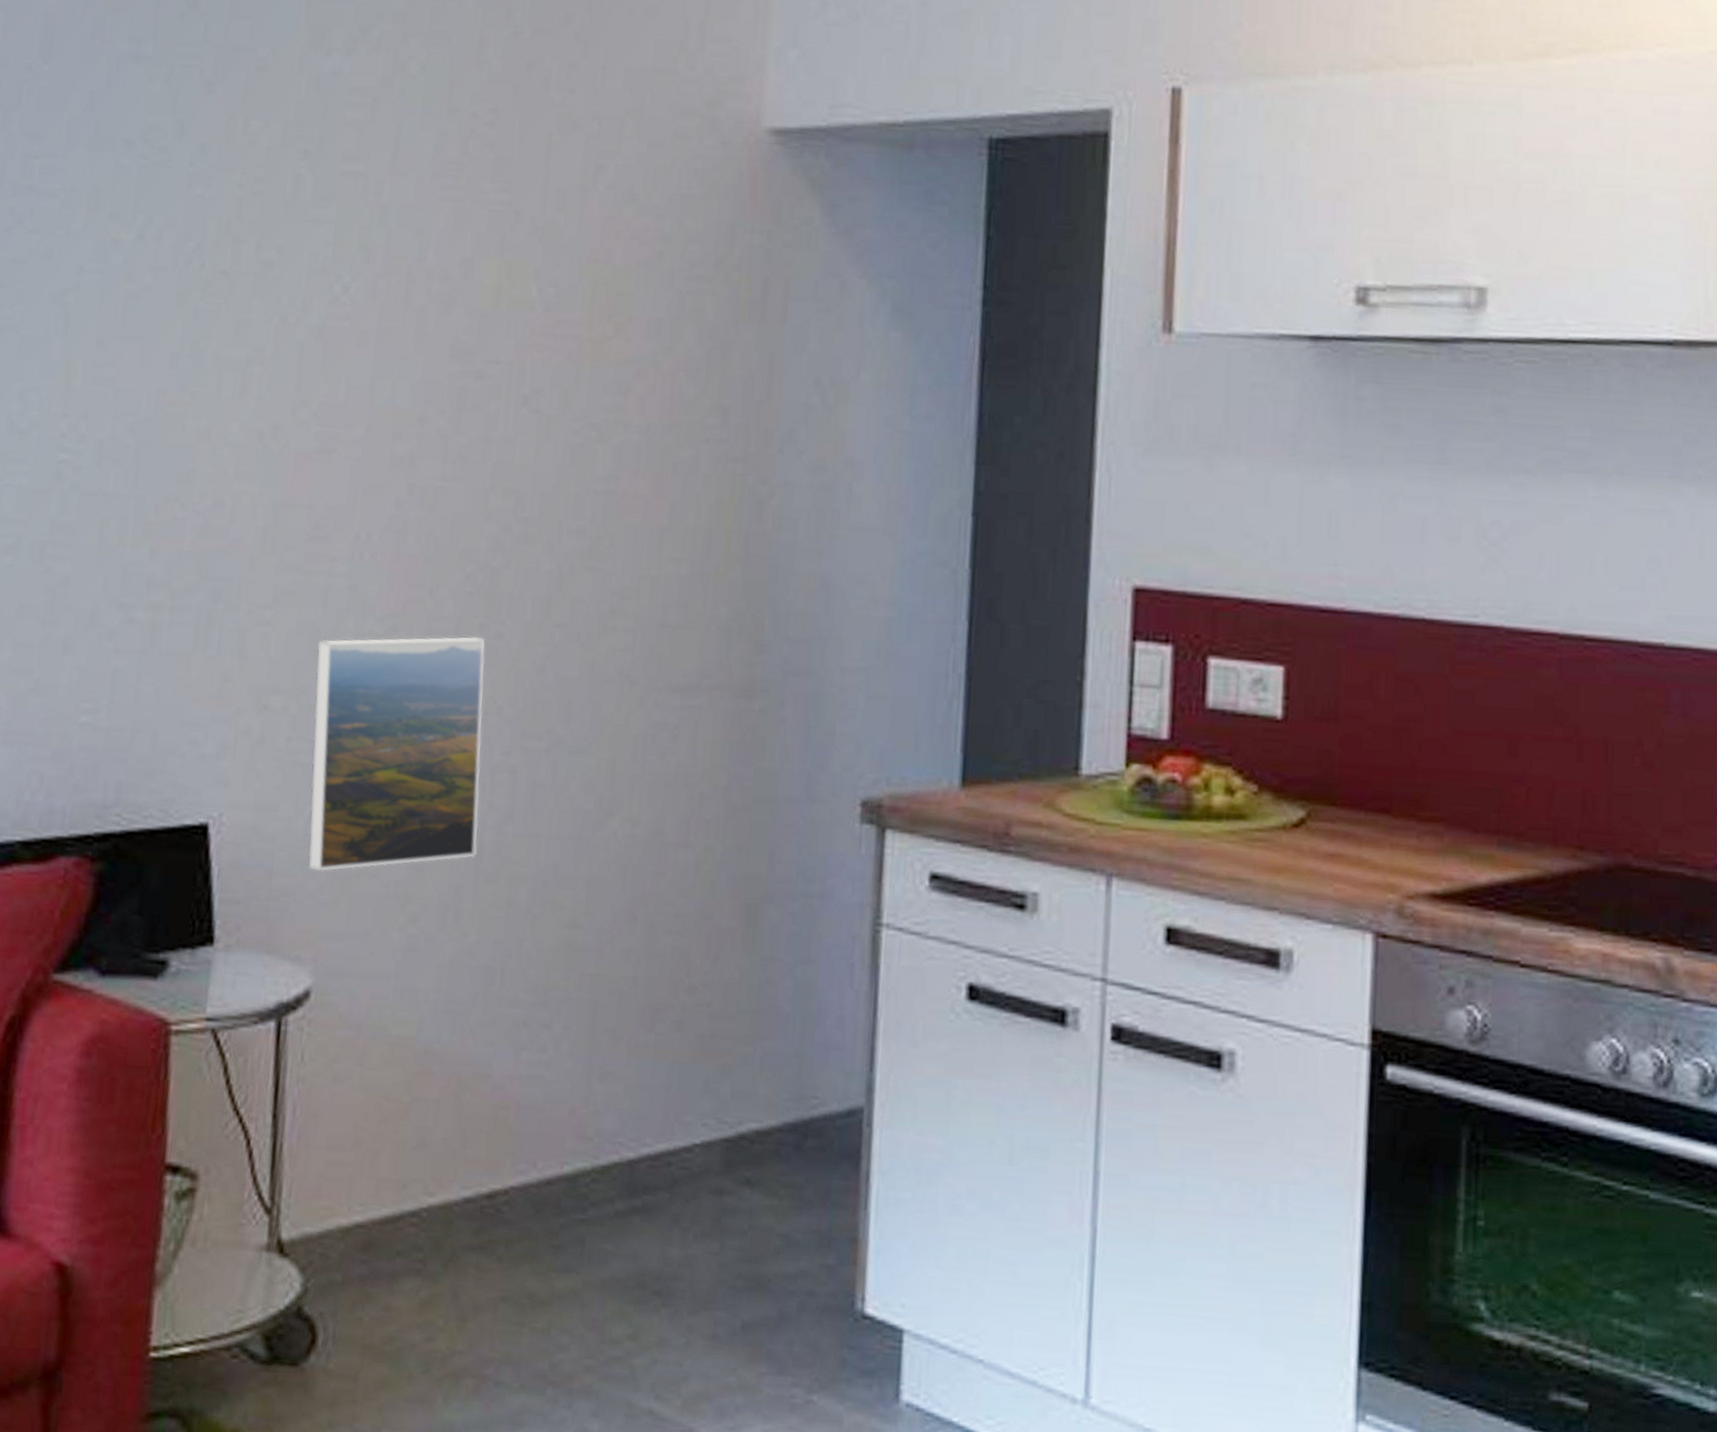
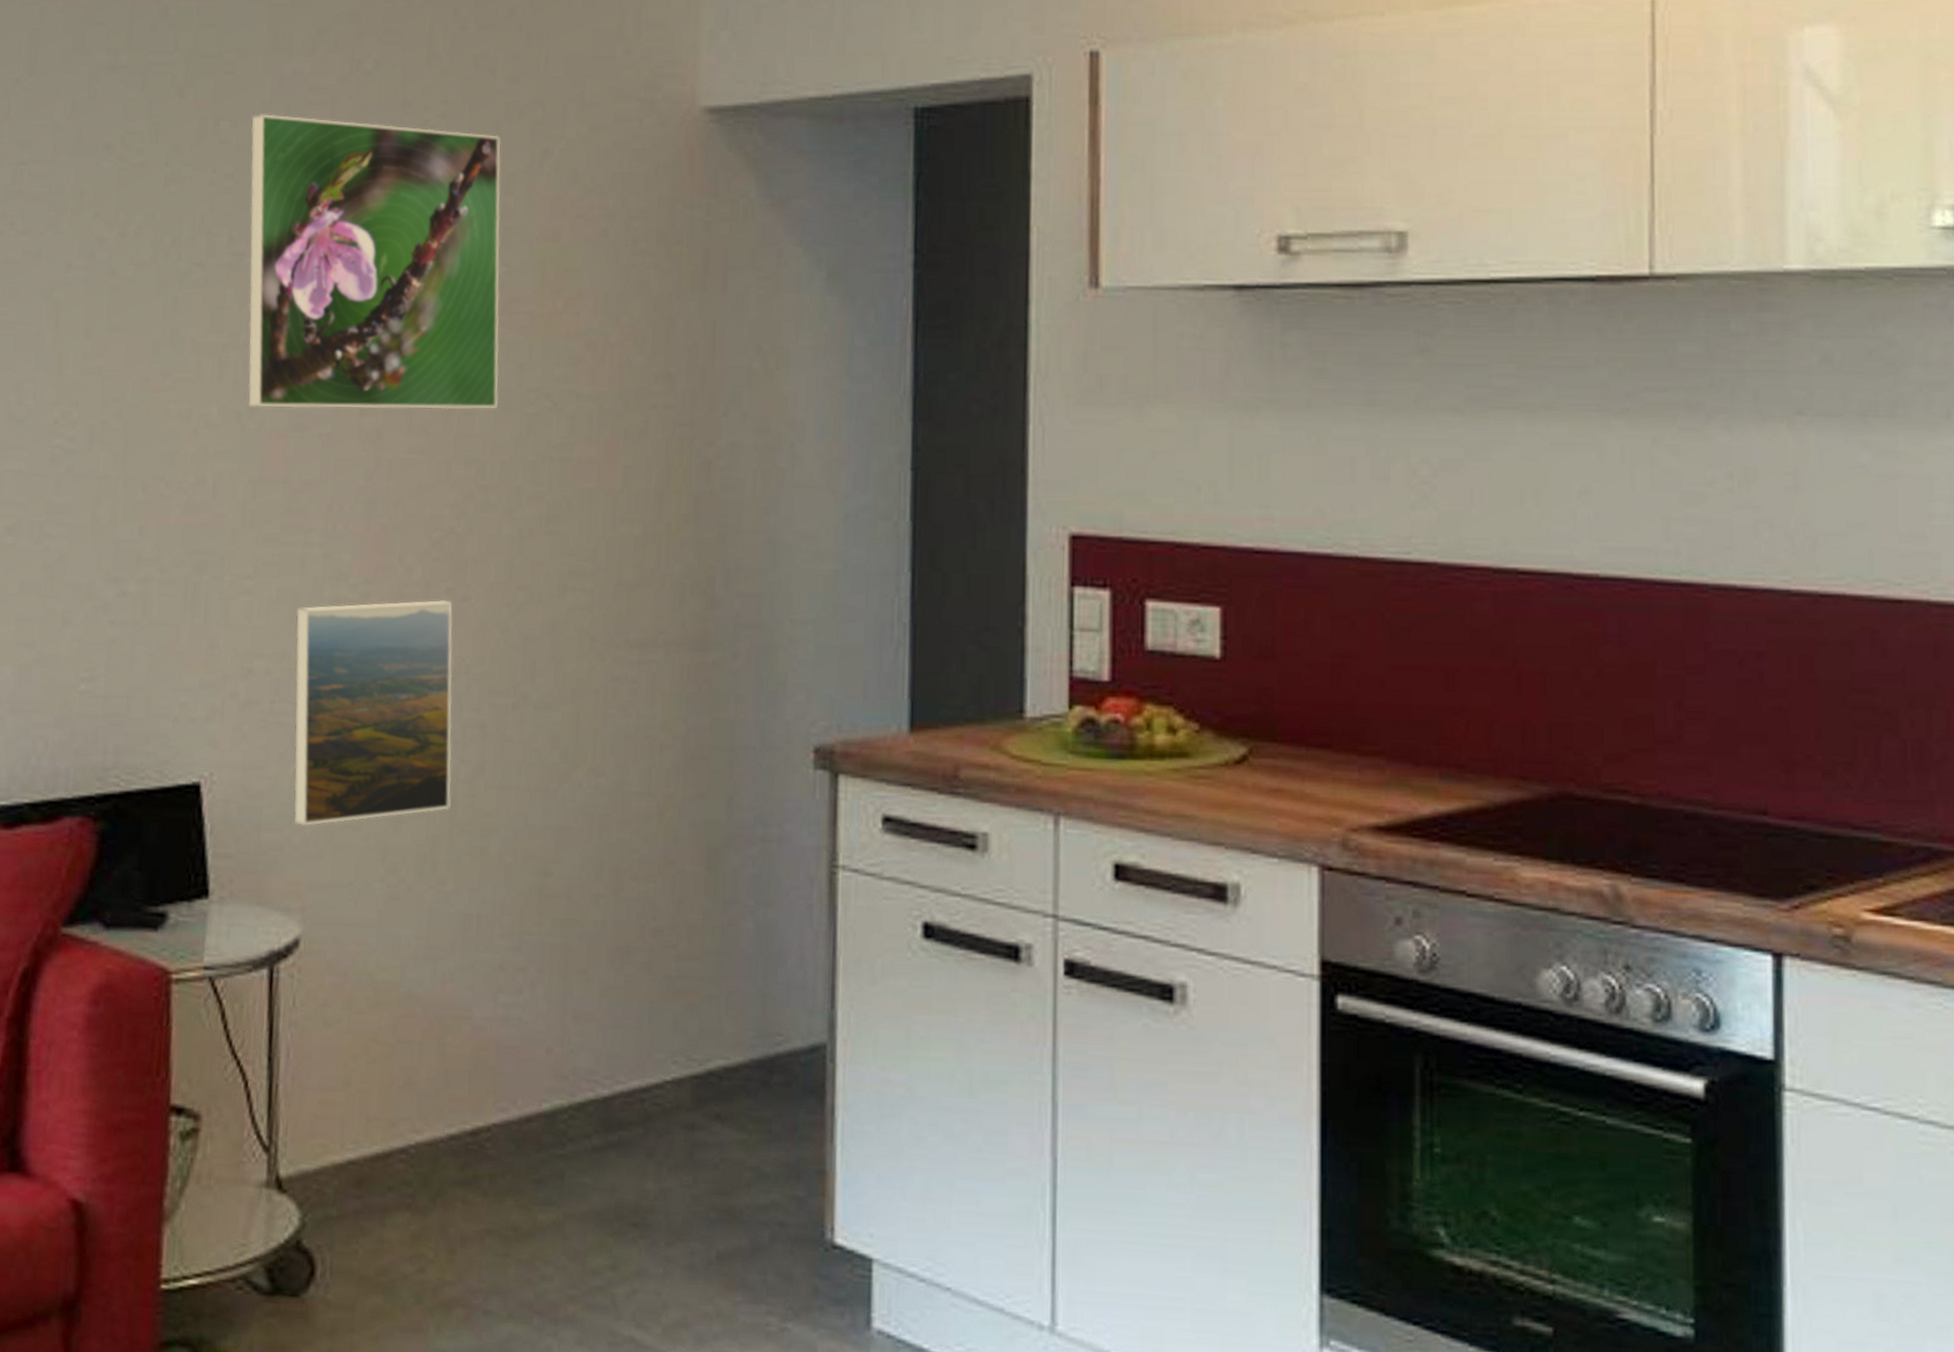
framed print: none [272,115,553,437] -> present [248,114,501,409]

